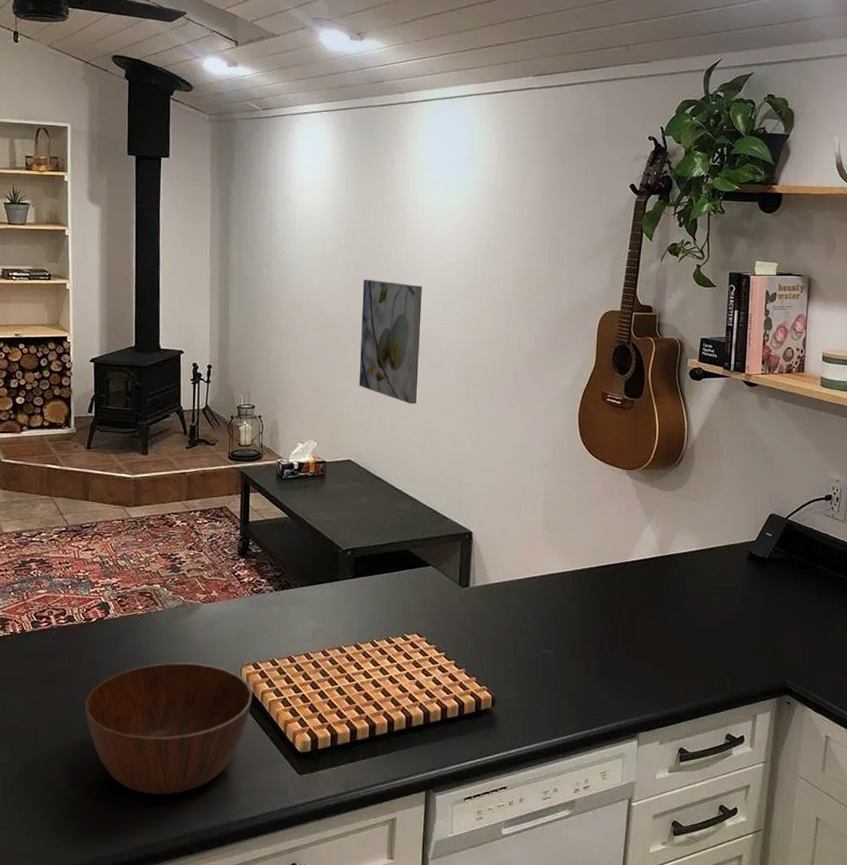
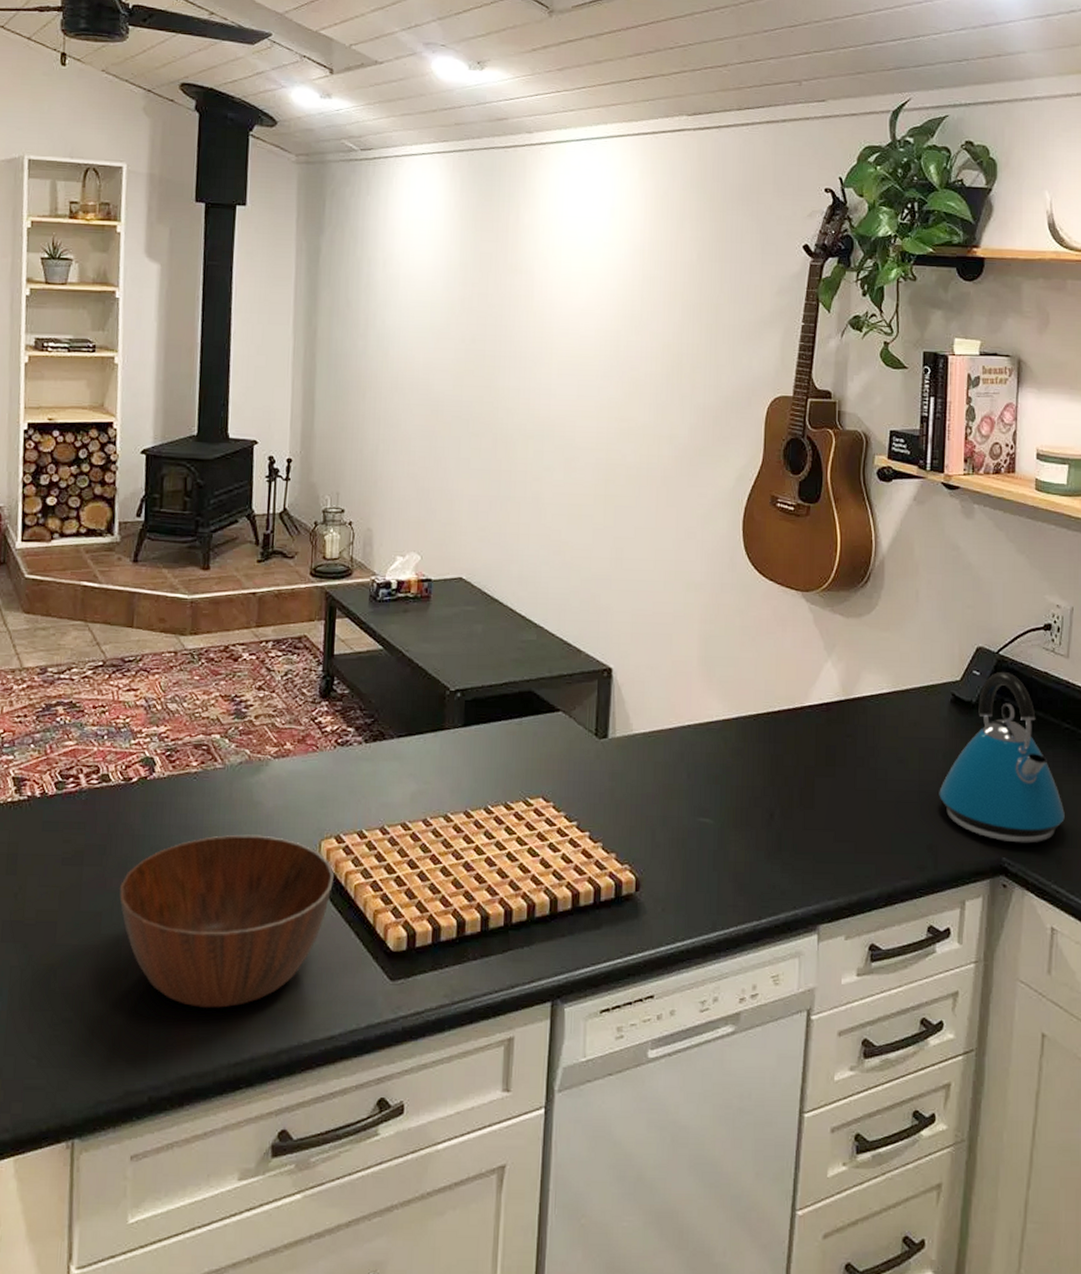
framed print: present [359,280,422,404] -> none [473,356,552,509]
kettle: none [737,533,839,670] -> present [939,671,1065,843]

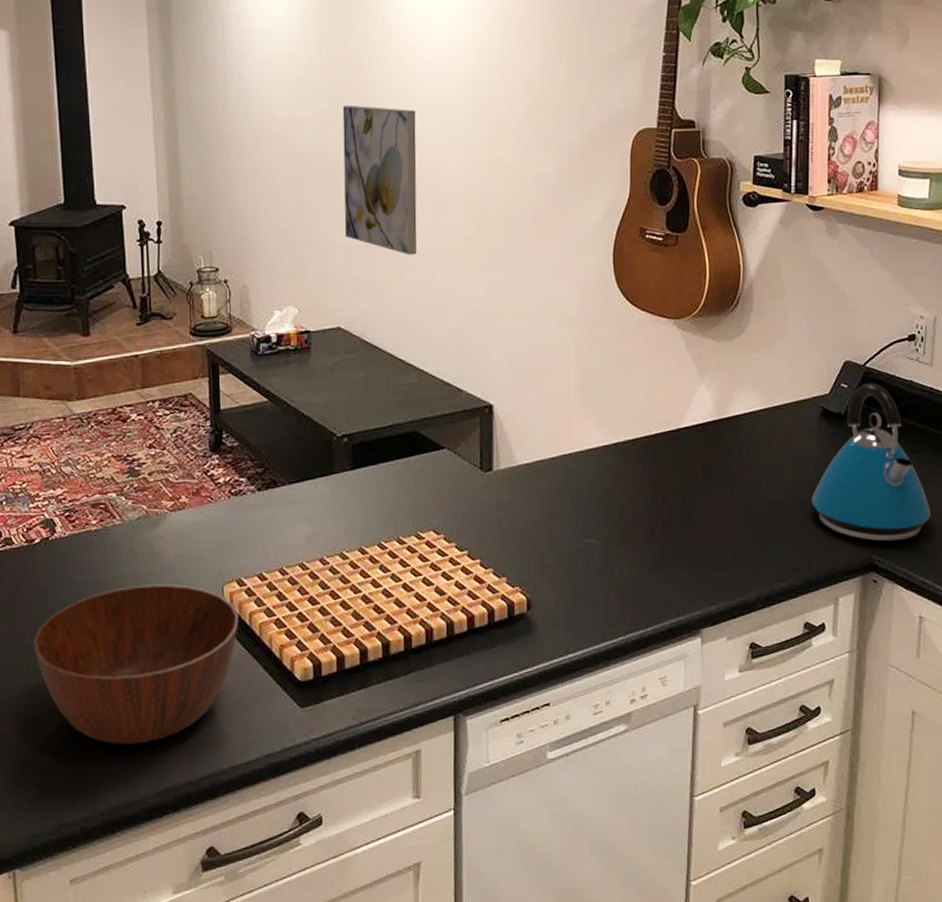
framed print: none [473,356,552,509] -> present [342,106,417,255]

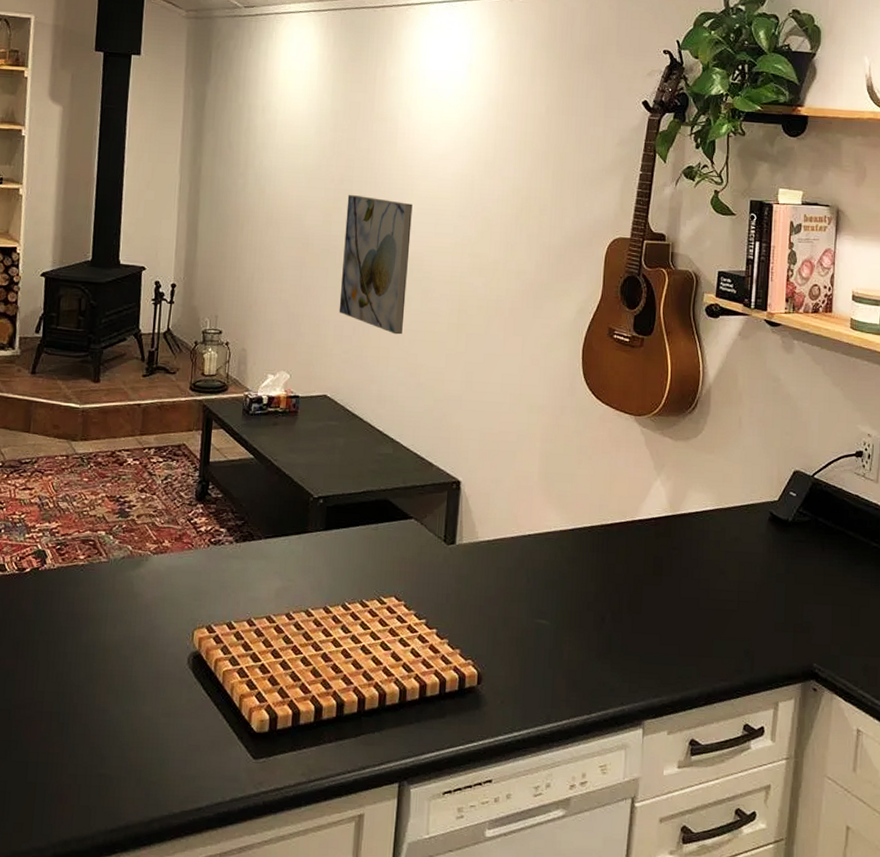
bowl: present [34,584,239,745] -> none [12,622,206,779]
kettle: present [811,382,931,542] -> none [756,493,872,652]

